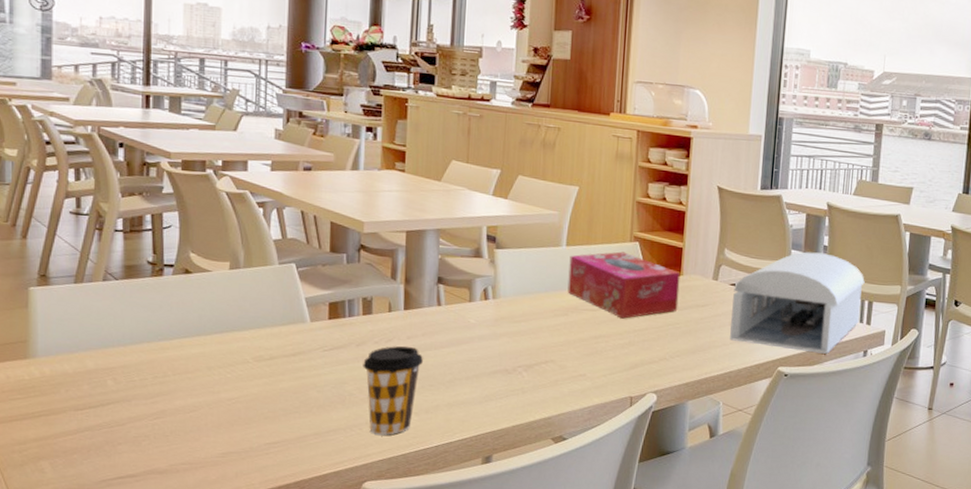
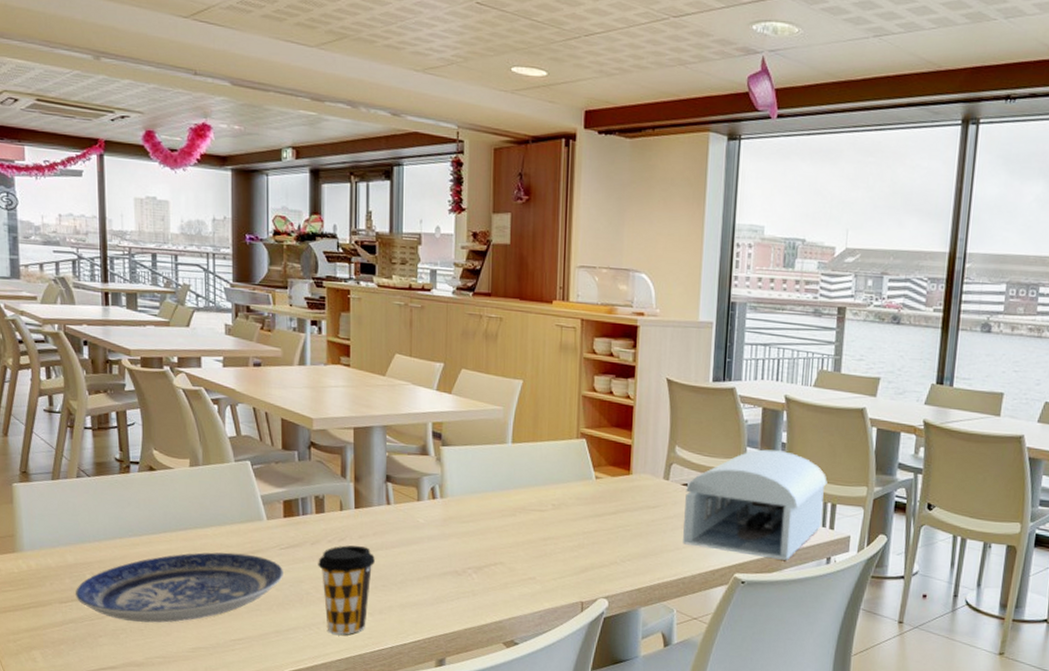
plate: none [94,355,326,429] -> present [76,552,283,623]
tissue box: present [567,251,681,319] -> none [514,449,630,520]

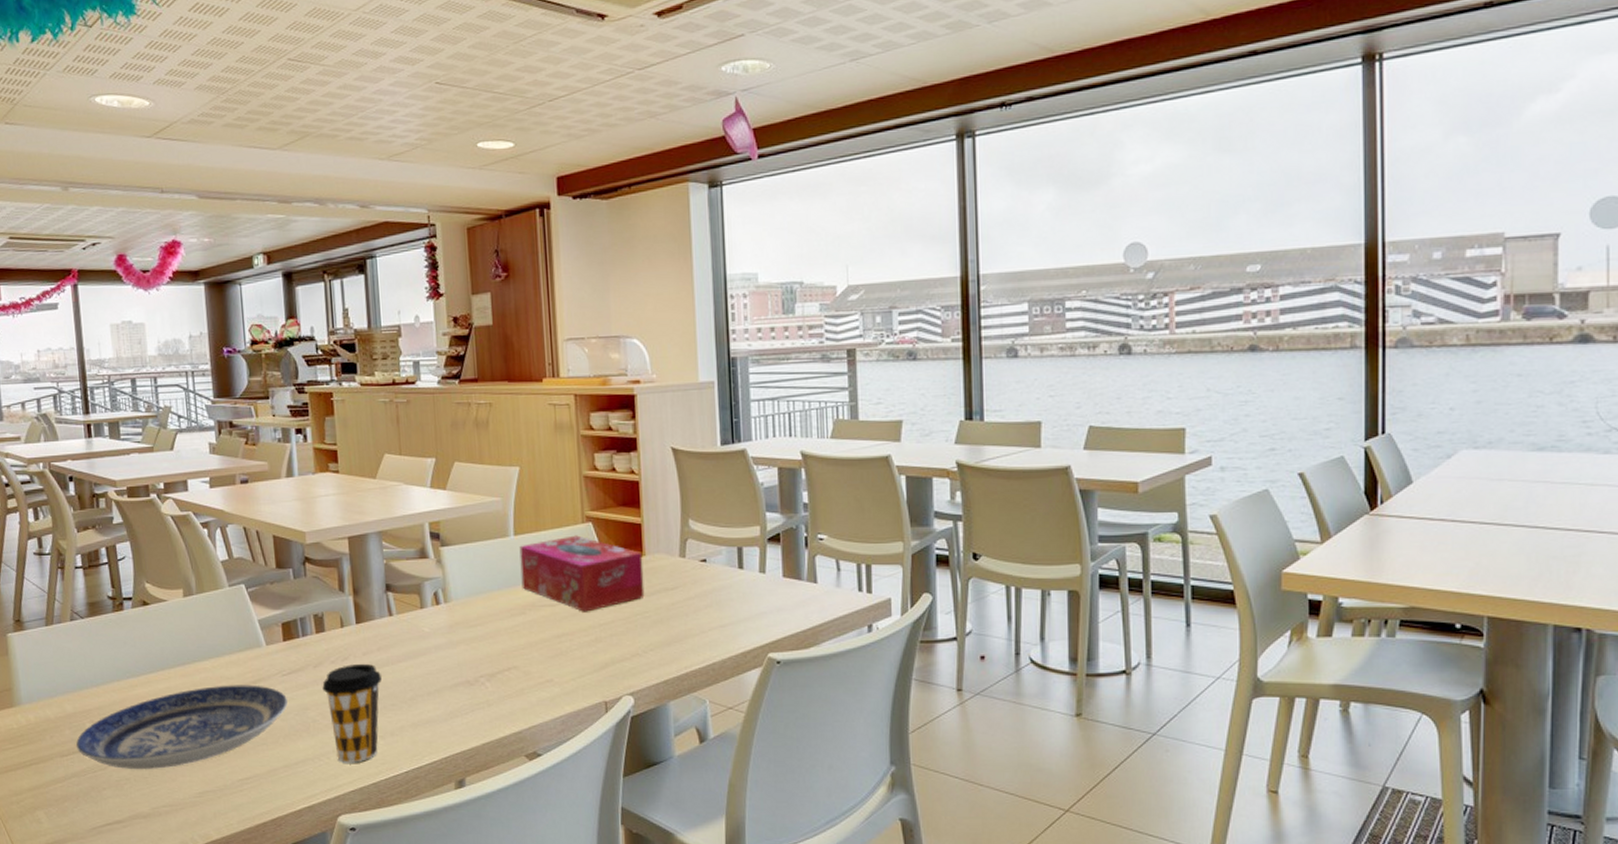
tissue box: none [514,449,630,520] -> present [519,535,645,612]
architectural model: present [683,449,827,560] -> none [705,512,858,633]

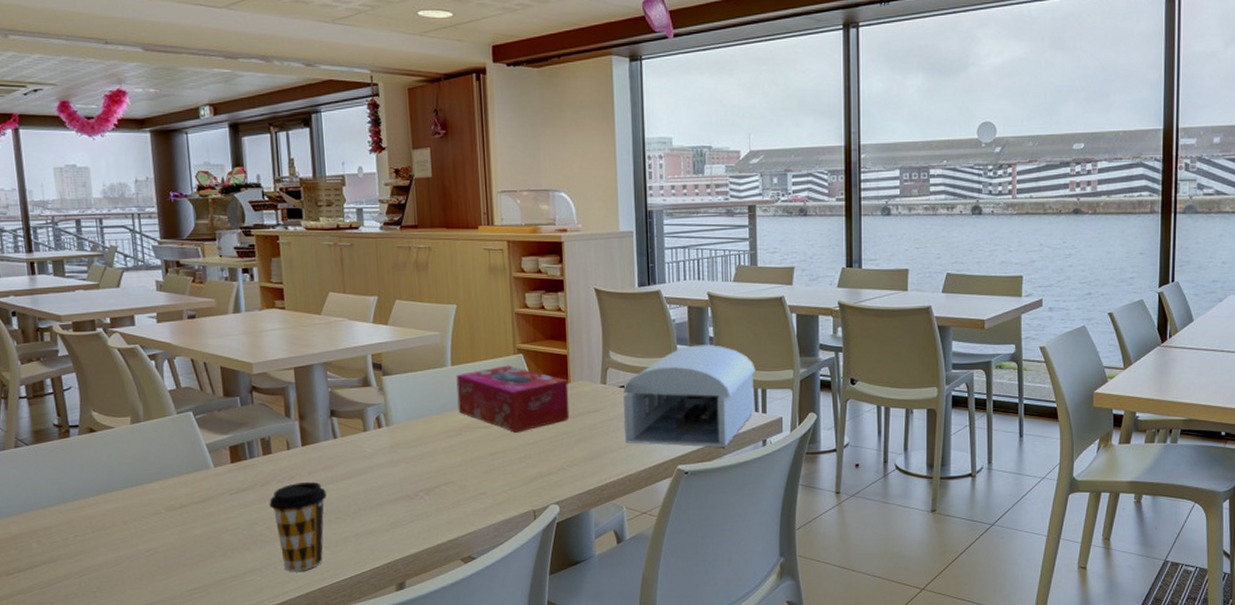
plate: present [76,685,288,769] -> none [22,503,235,584]
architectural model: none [705,512,858,633] -> present [623,345,756,447]

